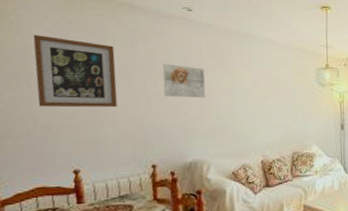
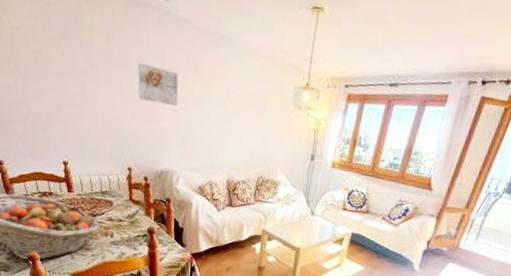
wall art: present [33,34,118,108] -> none [17,15,97,106]

